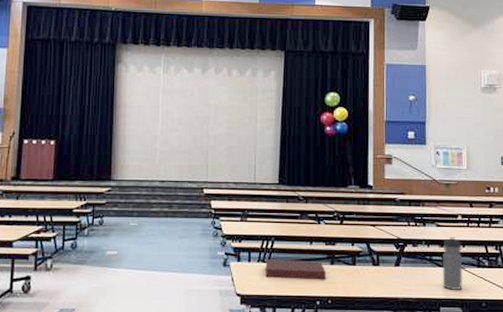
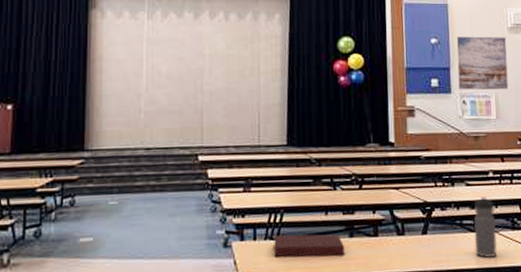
wall art: none [432,95,480,144] -> present [456,36,509,90]

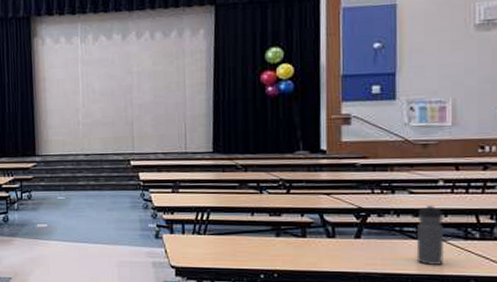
notebook: present [274,234,345,258] -> none [201,231,272,253]
wall art: present [456,36,509,90] -> none [405,36,472,96]

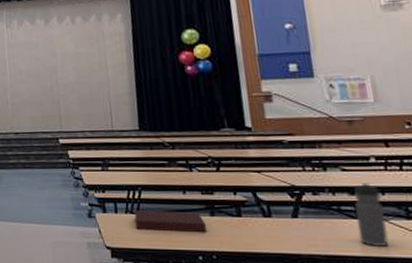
notebook: none [201,231,272,253] -> present [134,210,207,233]

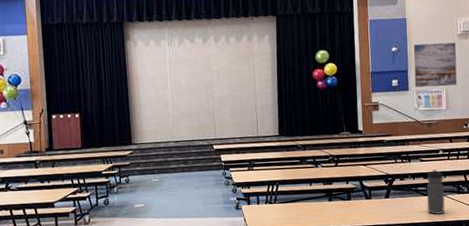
notebook: present [134,210,207,233] -> none [272,199,326,216]
wall art: none [316,16,388,74] -> present [413,42,457,88]

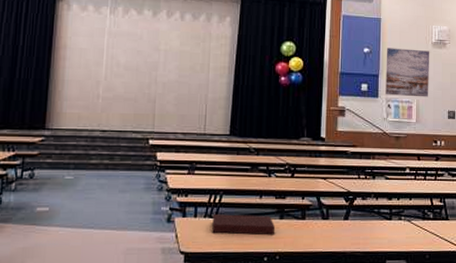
notebook: none [272,199,326,216] -> present [212,214,276,235]
water bottle: present [426,168,446,215] -> none [389,188,409,243]

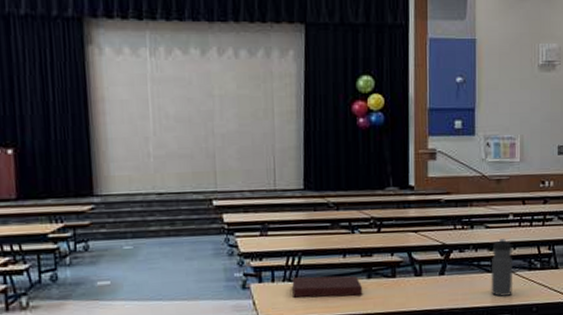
wall art: present [385,48,430,97] -> none [483,74,536,132]
water bottle: none [389,188,409,243] -> present [491,237,514,297]

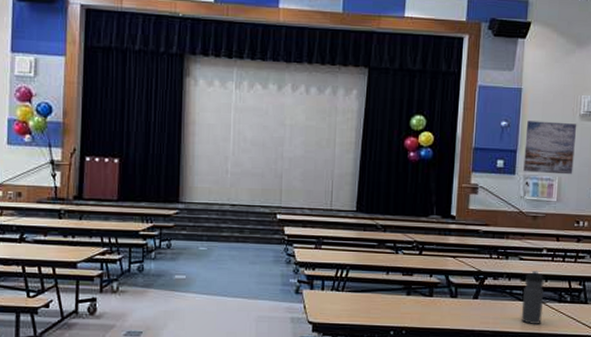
notebook: present [292,275,363,298] -> none [339,288,402,311]
wall art: none [483,74,536,132] -> present [523,121,577,175]

